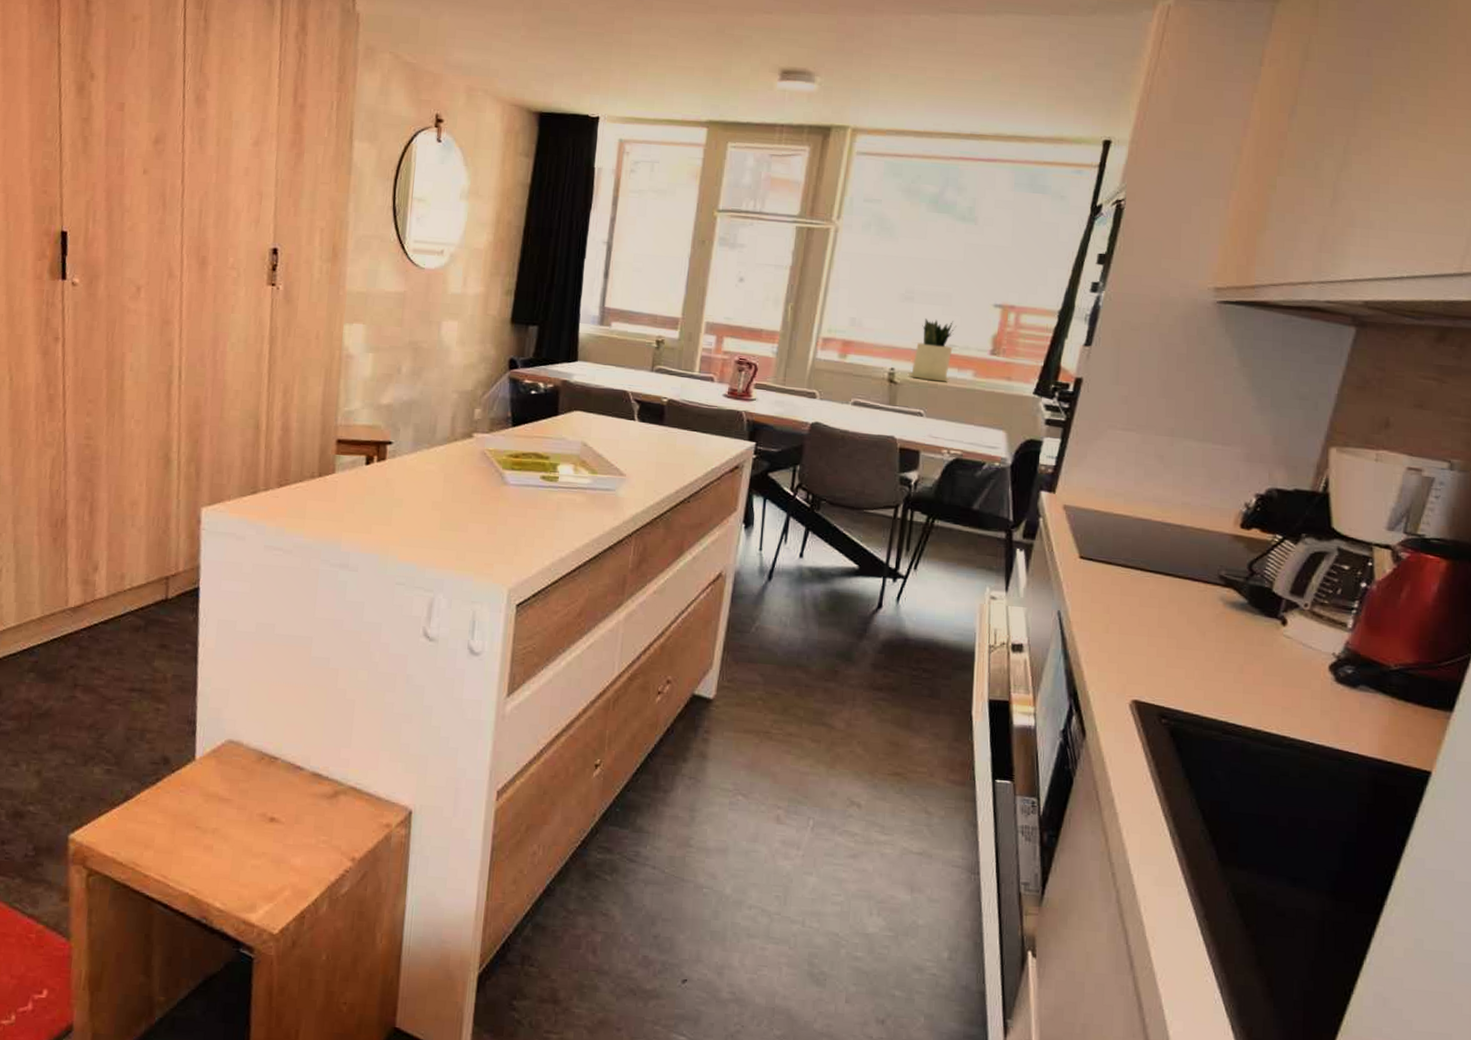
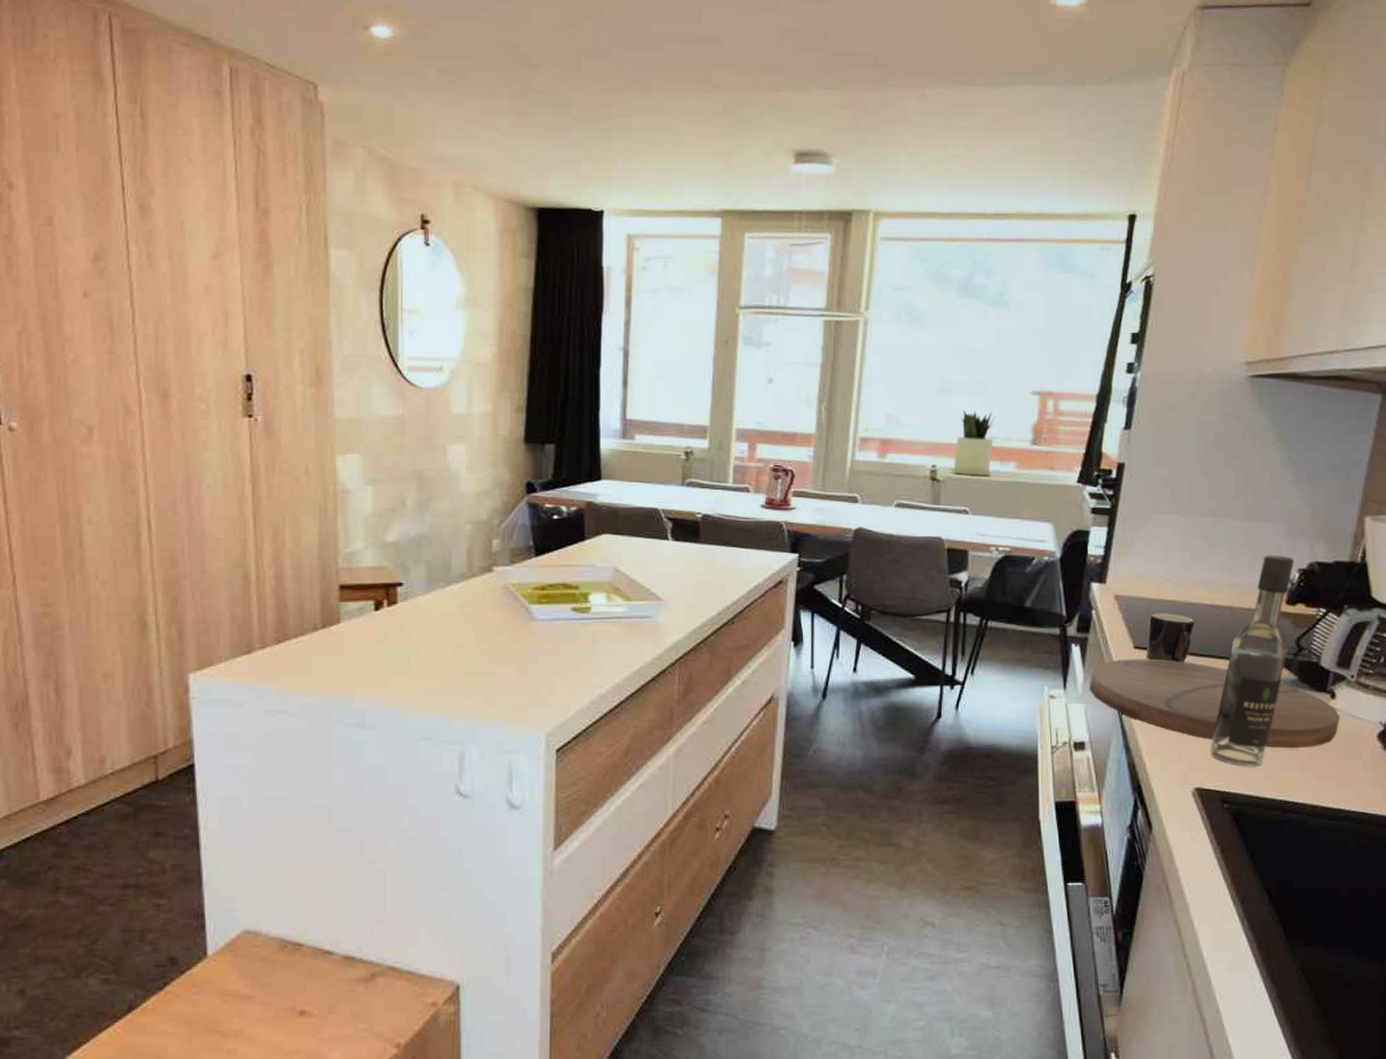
cutting board: none [1031,567,1290,671] -> present [1089,659,1340,748]
mug: none [1091,524,1144,577] -> present [1146,612,1195,663]
bottle: none [1150,478,1253,685] -> present [1209,555,1295,767]

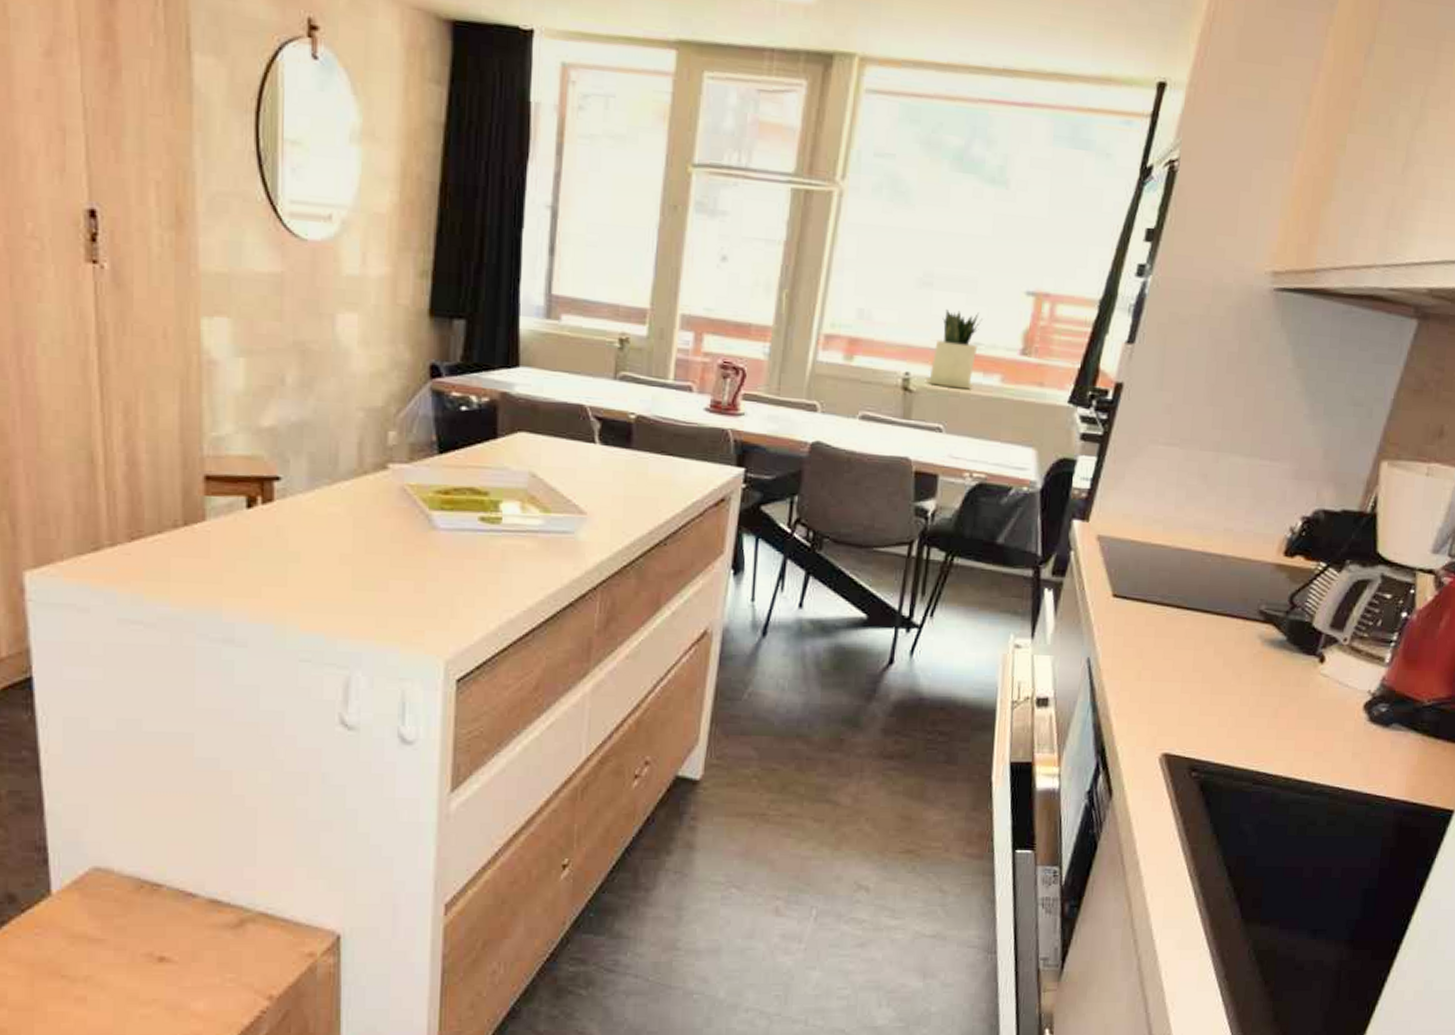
cutting board: present [1089,659,1340,748] -> none [1059,608,1327,715]
mug: present [1146,612,1195,663] -> none [1124,557,1183,616]
bottle: present [1209,555,1295,767] -> none [1182,499,1299,733]

